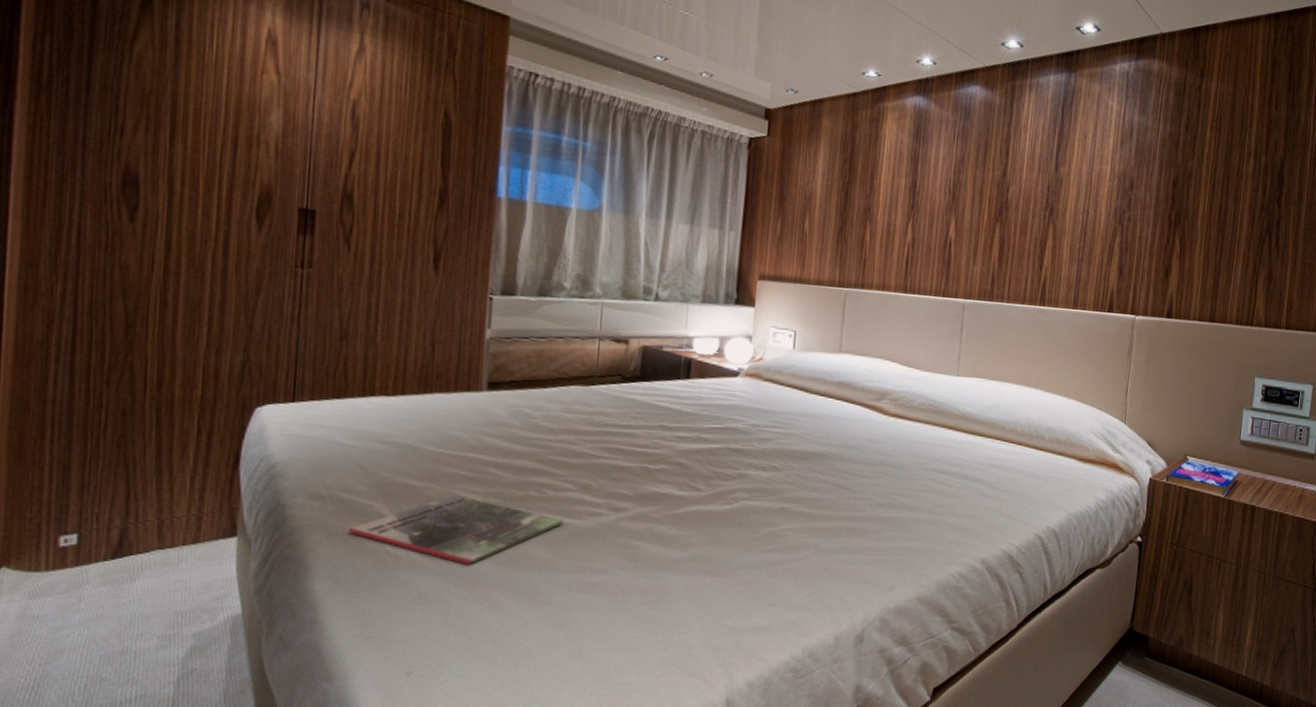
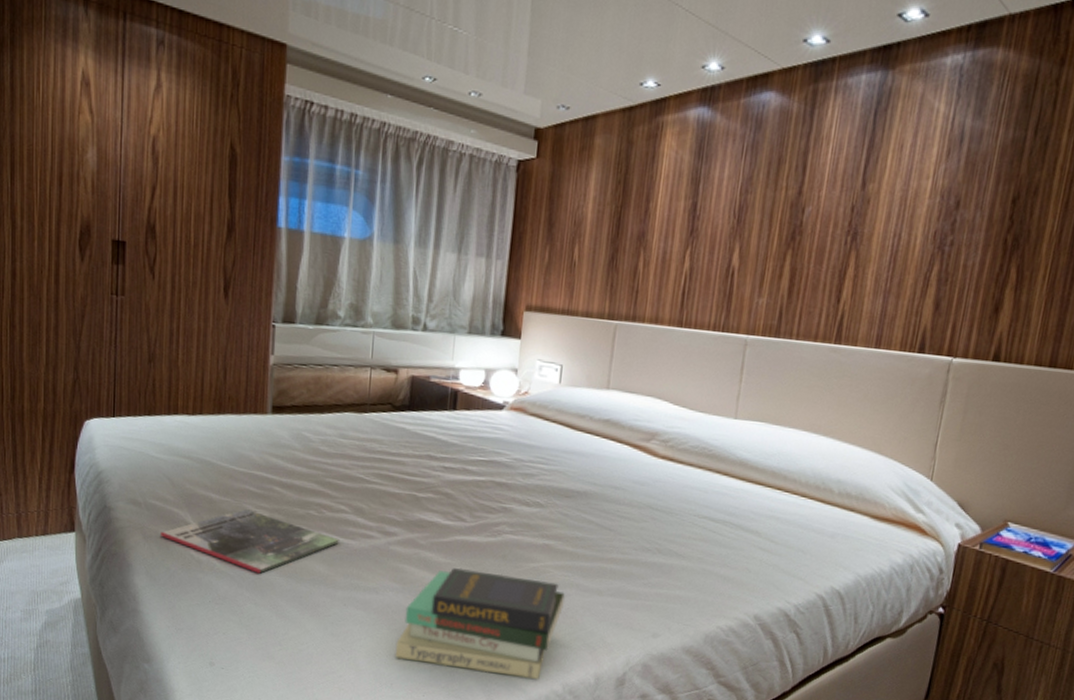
books: none [625,539,804,646] -> present [395,567,566,679]

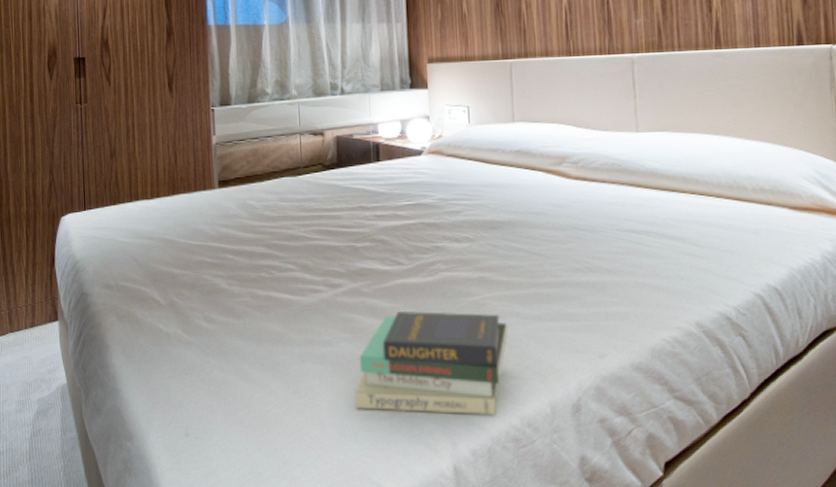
magazine: present [159,509,339,574] -> none [131,280,291,340]

